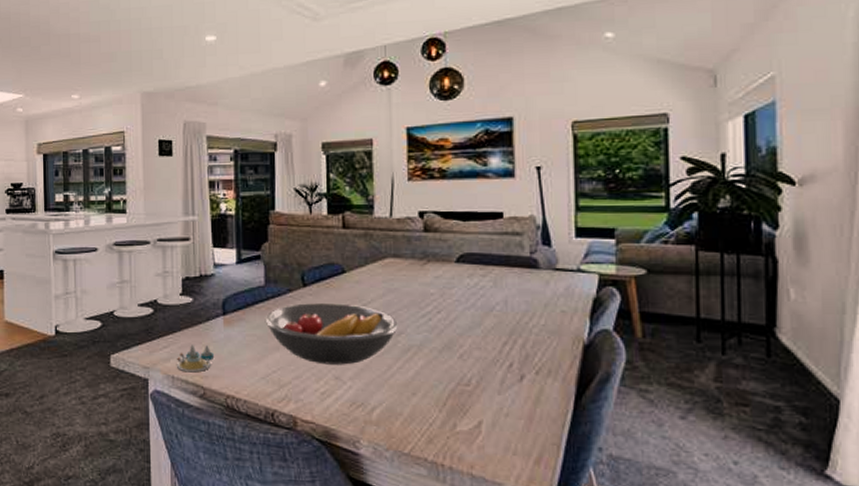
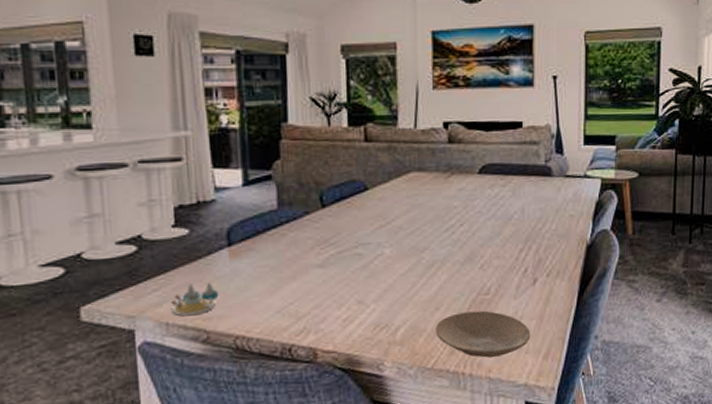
fruit bowl: present [265,302,398,365] -> none [278,223,422,290]
plate: none [412,401,519,453] -> present [436,310,531,358]

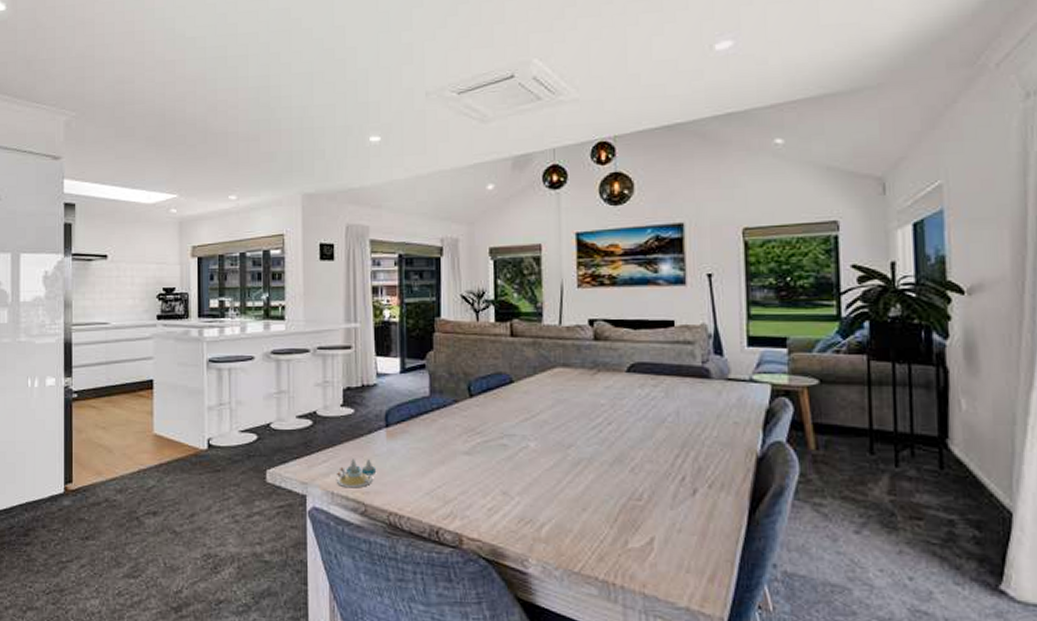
plate: present [436,310,531,358] -> none [583,517,692,571]

